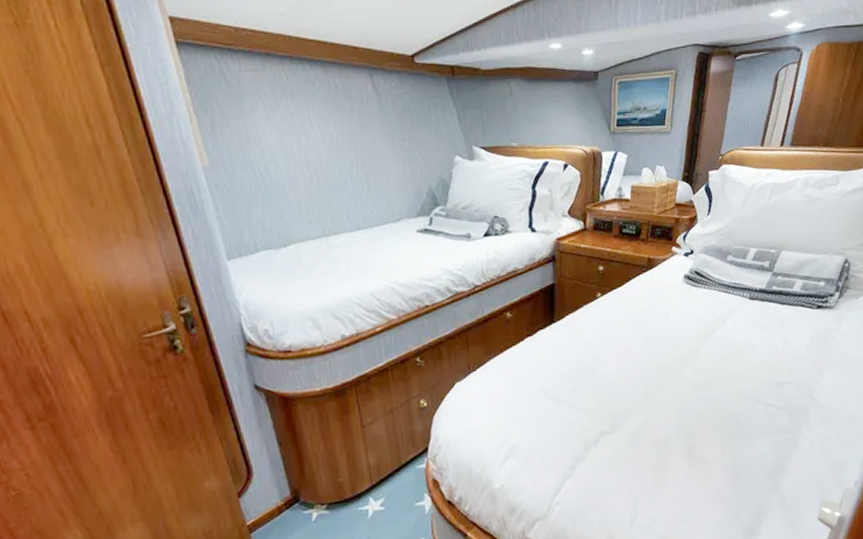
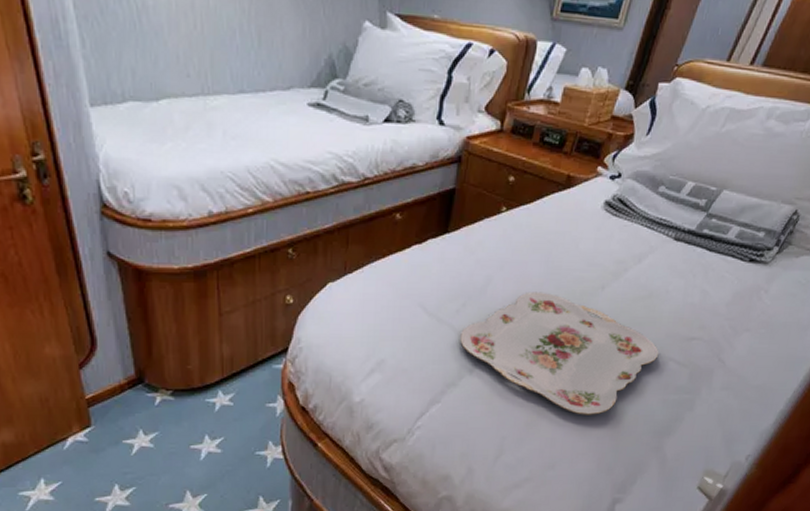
serving tray: none [580,362,758,468] -> present [460,291,659,415]

